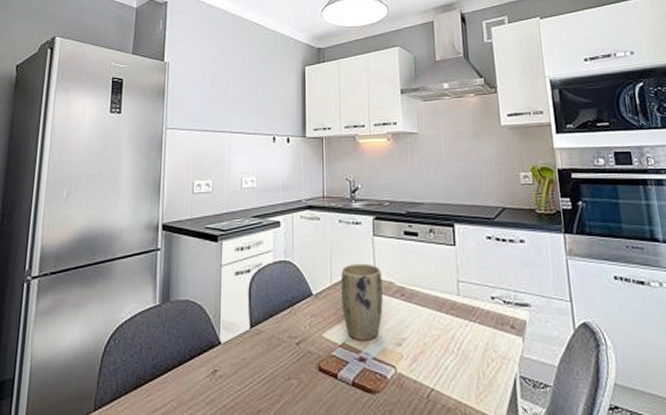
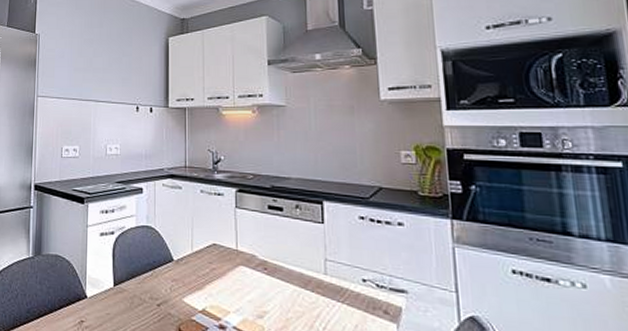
plant pot: present [341,263,383,341] -> none [202,234,244,310]

